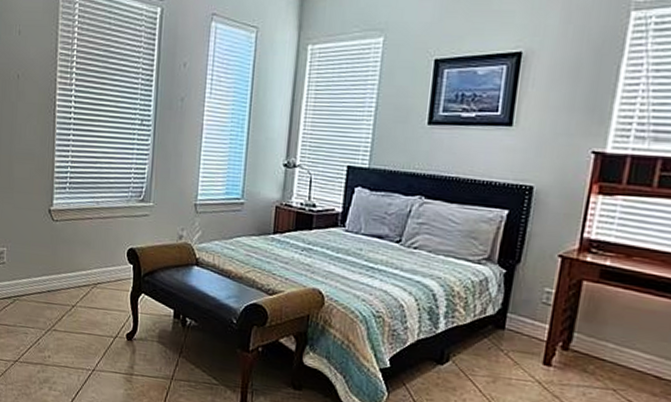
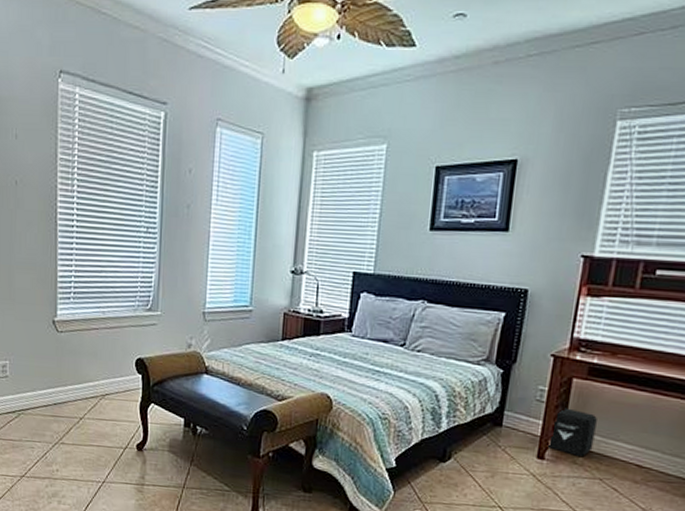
air purifier: none [555,312,610,366] -> present [548,408,597,458]

